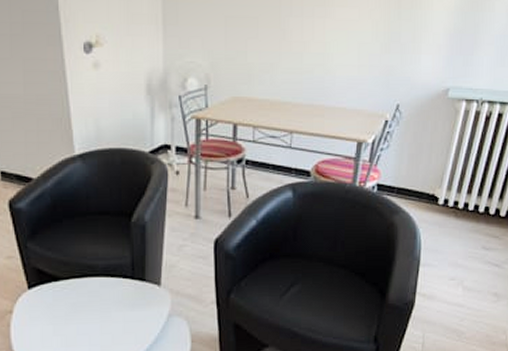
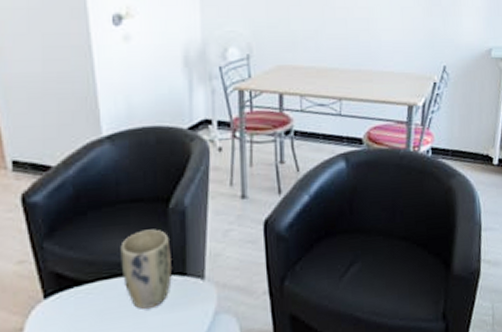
plant pot: none [90,239,133,305] -> present [120,229,172,309]

